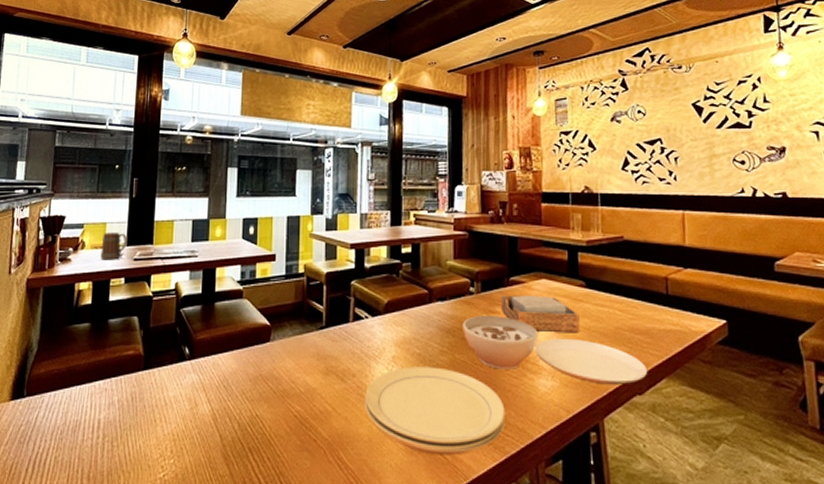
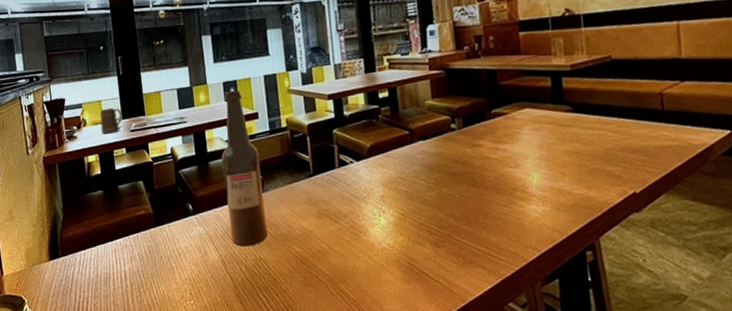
beer bottle: none [227,228,271,401] -> present [221,90,268,247]
plate: present [364,367,506,456] -> none [358,202,498,282]
soup bowl: present [463,316,539,370] -> none [447,148,526,200]
napkin holder: present [500,295,580,333] -> none [483,125,569,160]
plate: present [535,338,648,385] -> none [523,163,645,206]

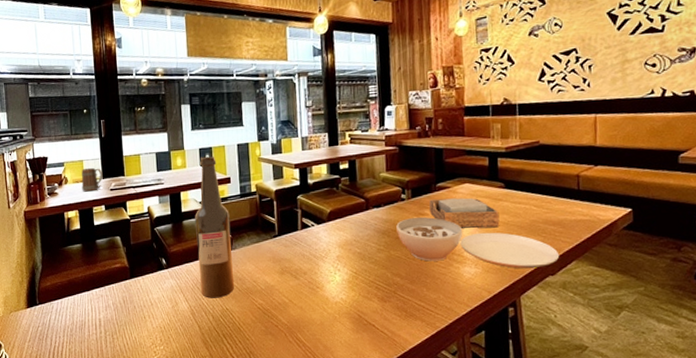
soup bowl: none [447,148,526,200] -> present [396,217,463,262]
napkin holder: none [483,125,569,160] -> present [428,198,500,228]
plate: none [523,163,645,206] -> present [460,232,560,269]

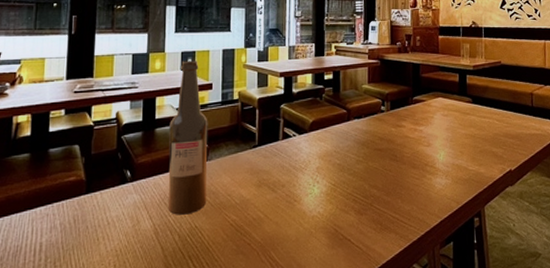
beer mug: present [81,167,103,192] -> none [39,66,67,94]
soup bowl: present [396,217,463,262] -> none [375,129,436,173]
napkin holder: present [428,198,500,228] -> none [405,111,468,140]
plate: present [460,232,560,269] -> none [433,144,518,180]

